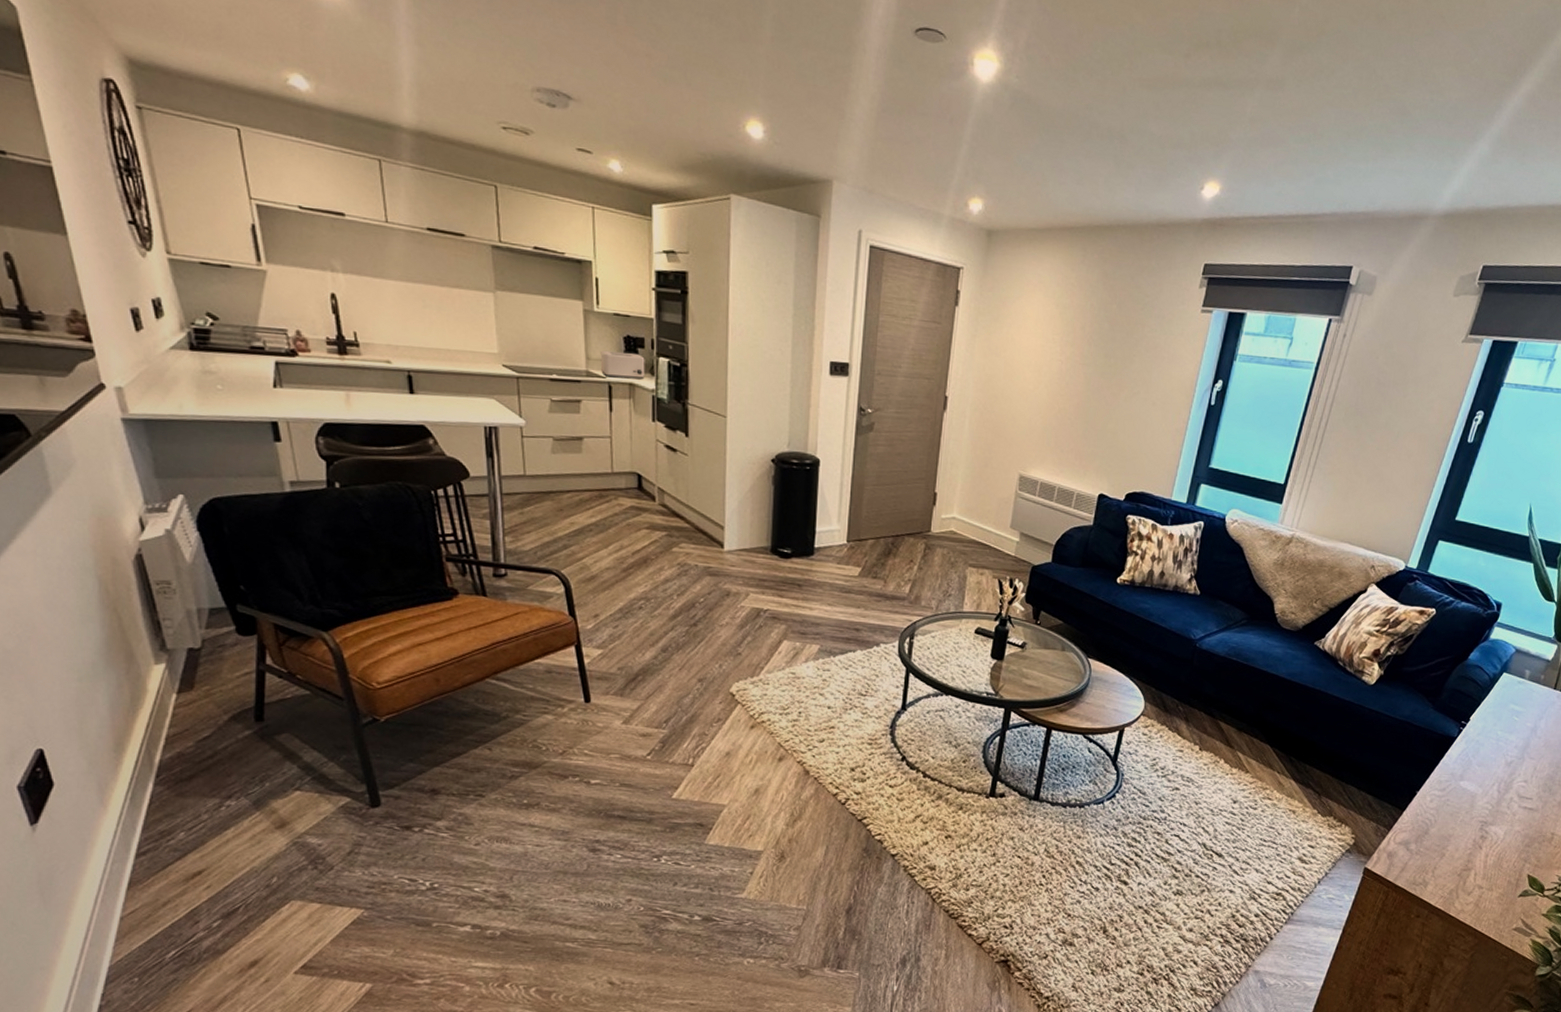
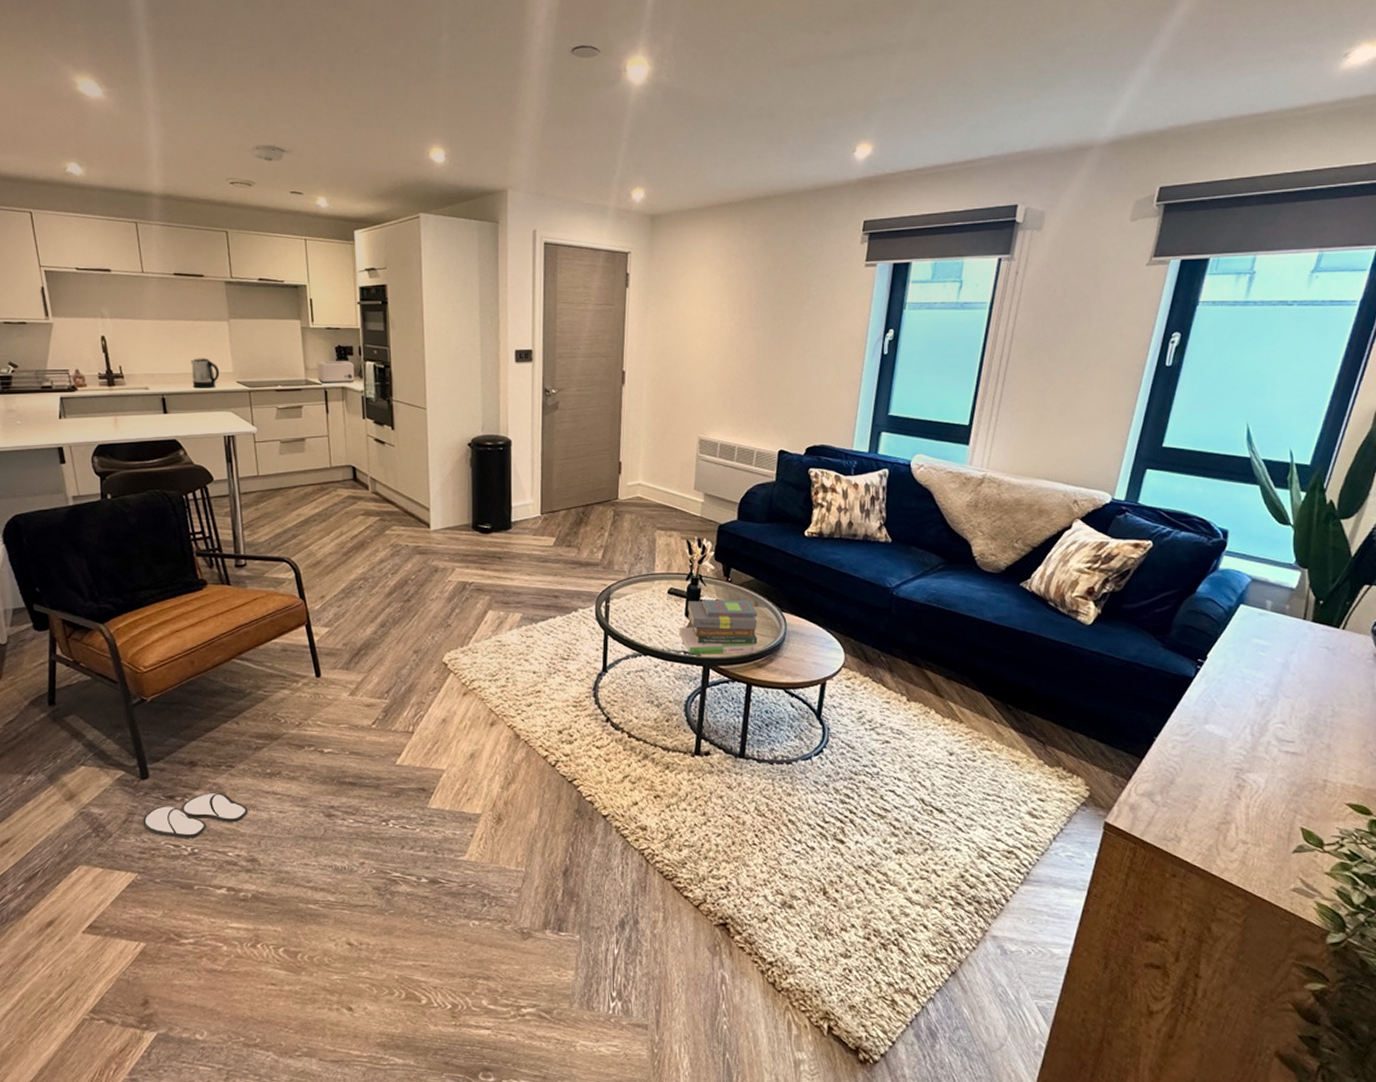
slippers: none [371,824,500,872] -> present [142,793,249,838]
kettle: none [446,332,482,370] -> present [191,358,220,389]
books: none [983,641,1064,698] -> present [679,599,758,655]

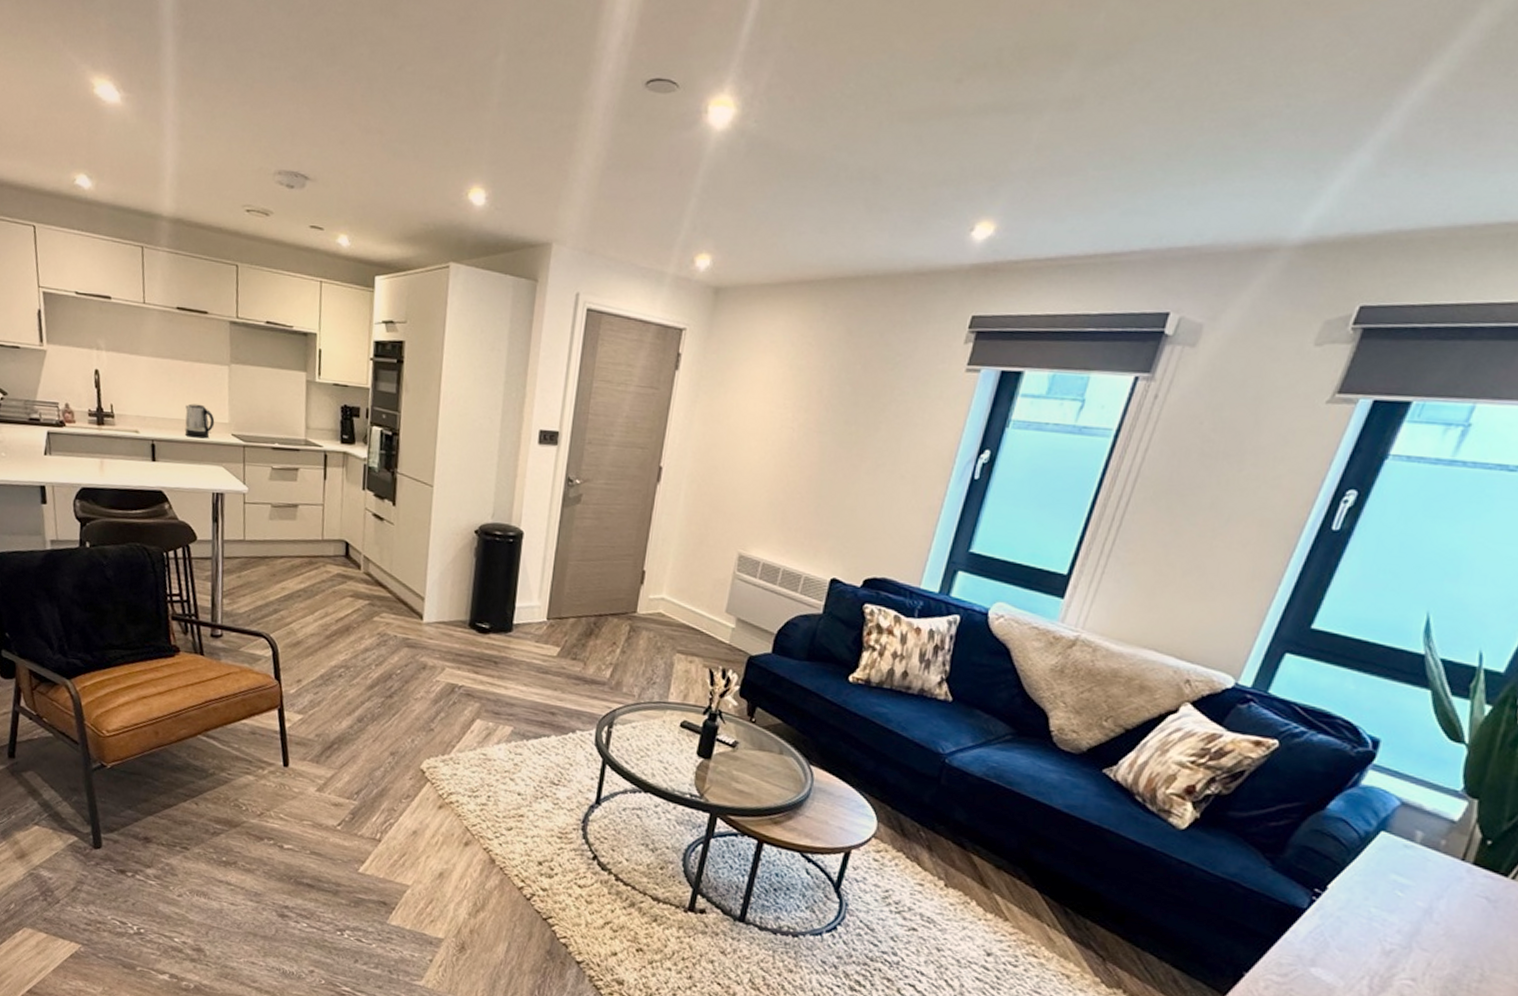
slippers: present [142,793,249,838] -> none [90,873,200,918]
toaster: present [316,360,354,384] -> none [318,419,360,449]
books: present [679,599,758,655] -> none [687,738,781,807]

